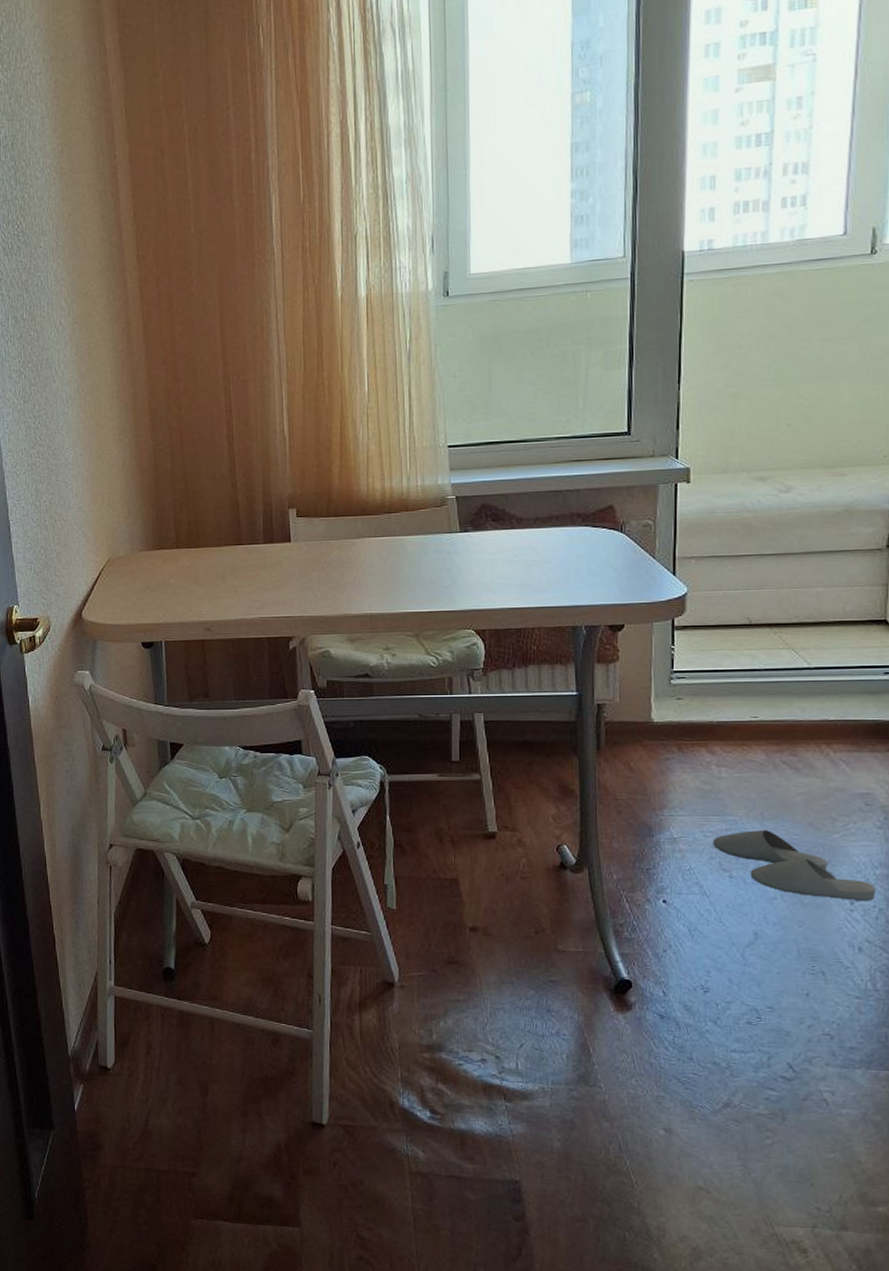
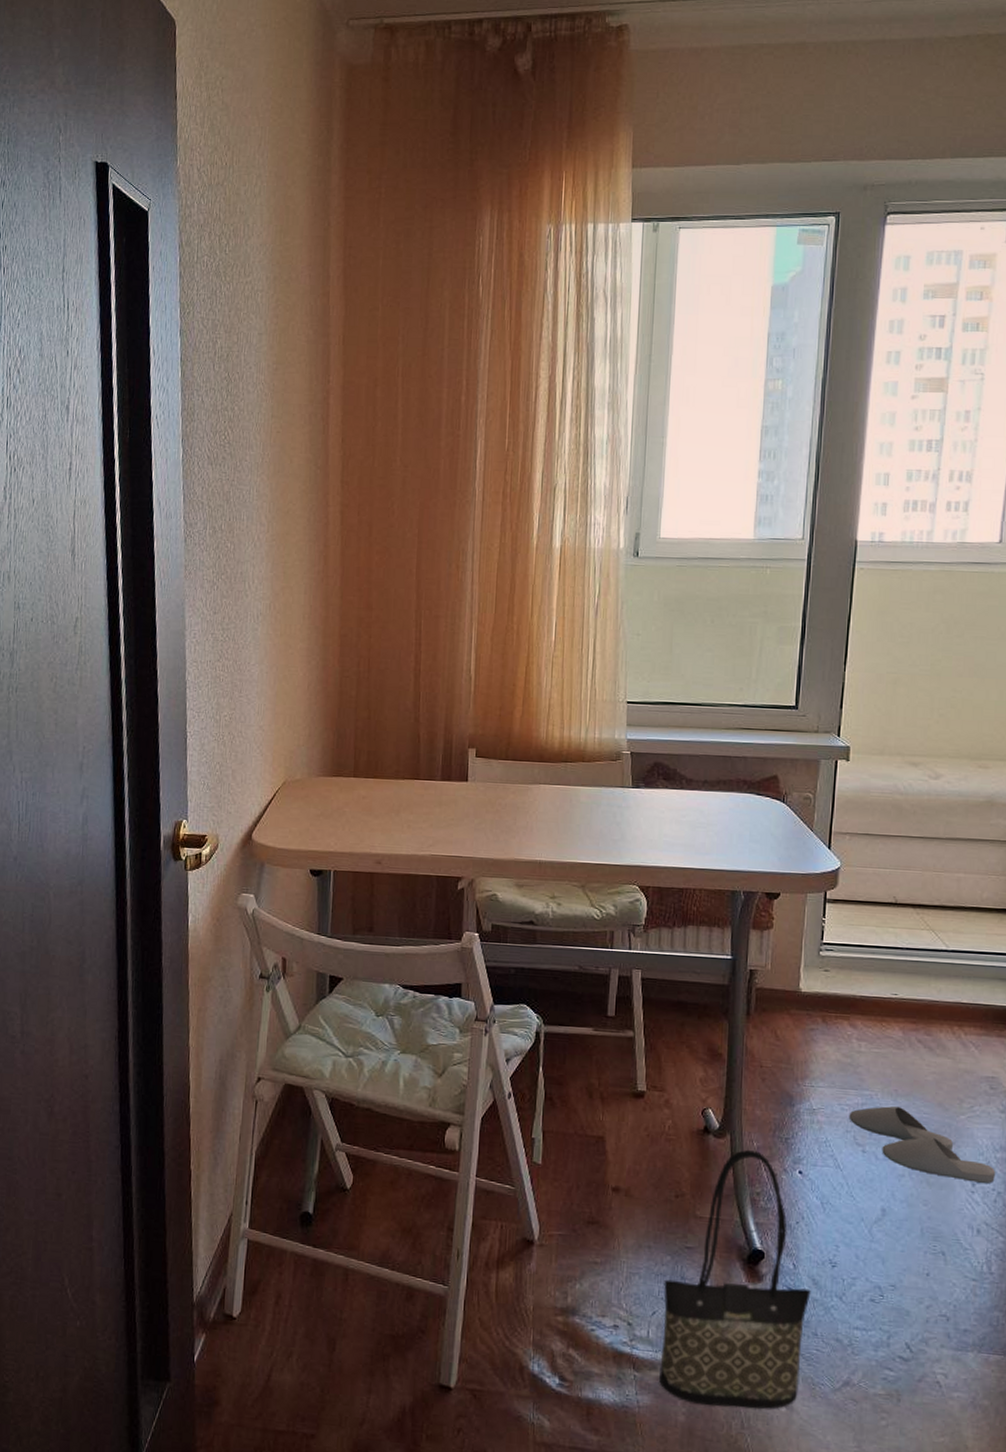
tote bag: none [529,882,683,1133] -> present [659,1149,811,1409]

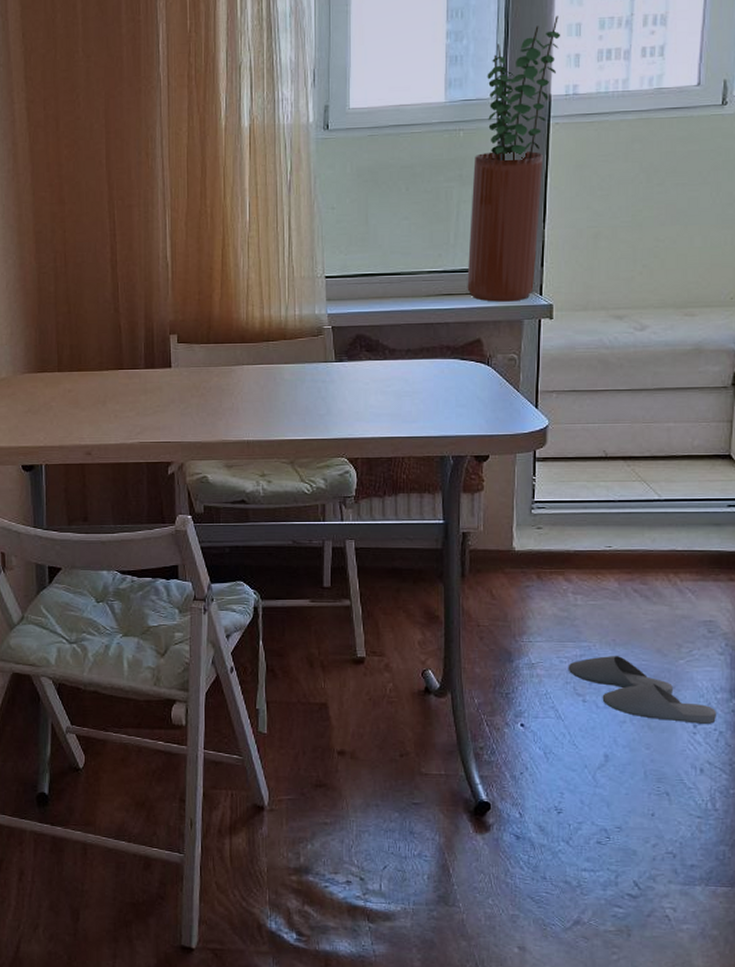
tote bag: present [659,1149,811,1409] -> none [393,706,538,951]
vase: none [766,464,870,741] -> present [467,15,561,302]

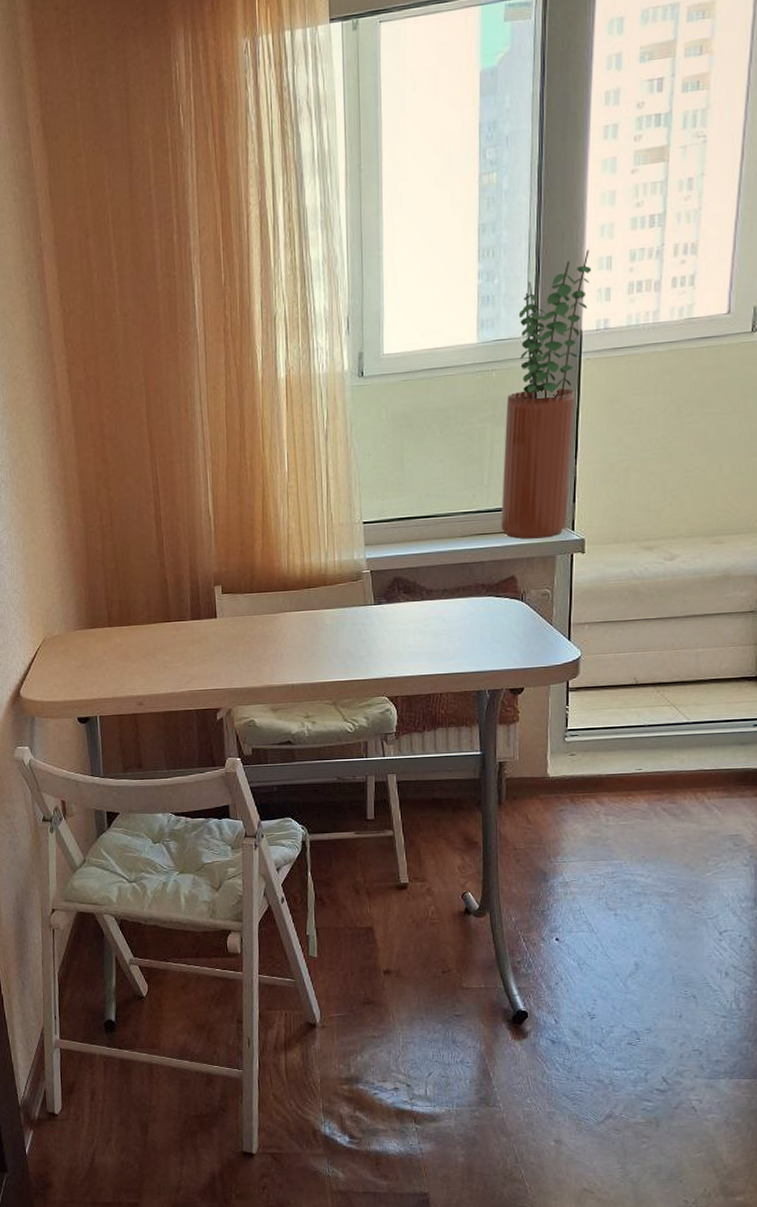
slippers: present [568,655,716,724] -> none [600,870,741,931]

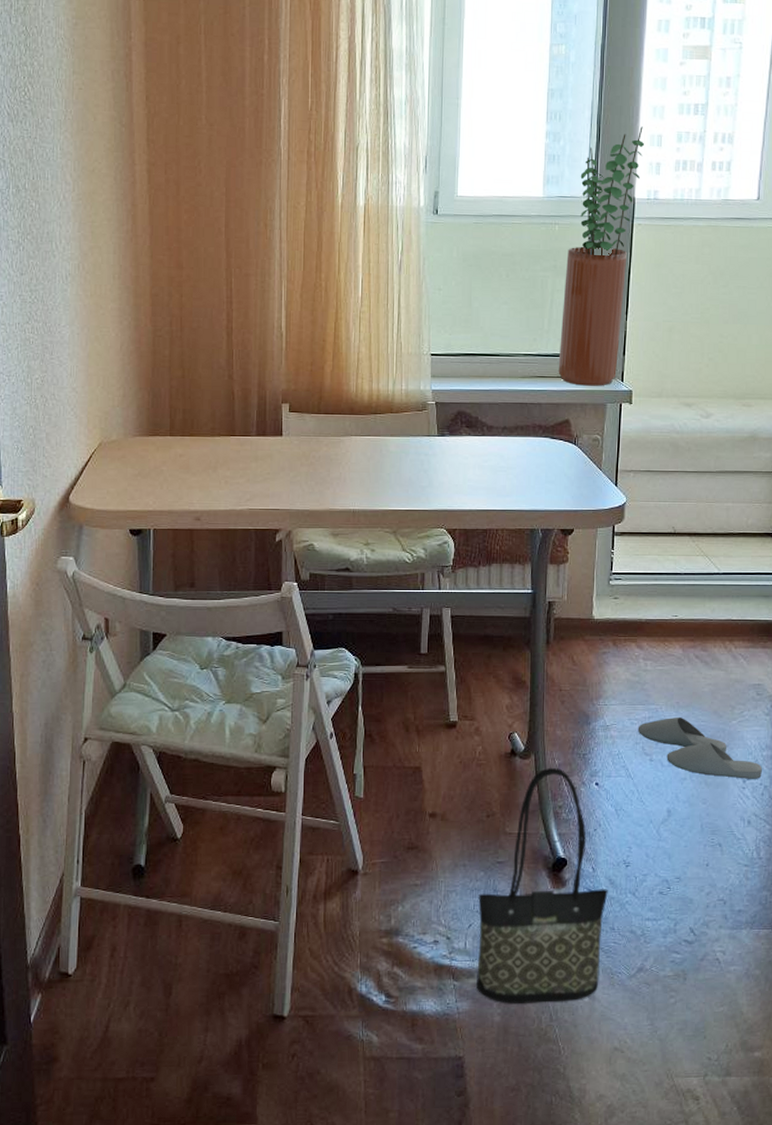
tote bag: none [437,924,572,1146] -> present [477,767,608,1004]
slippers: none [600,870,741,931] -> present [638,716,762,779]

